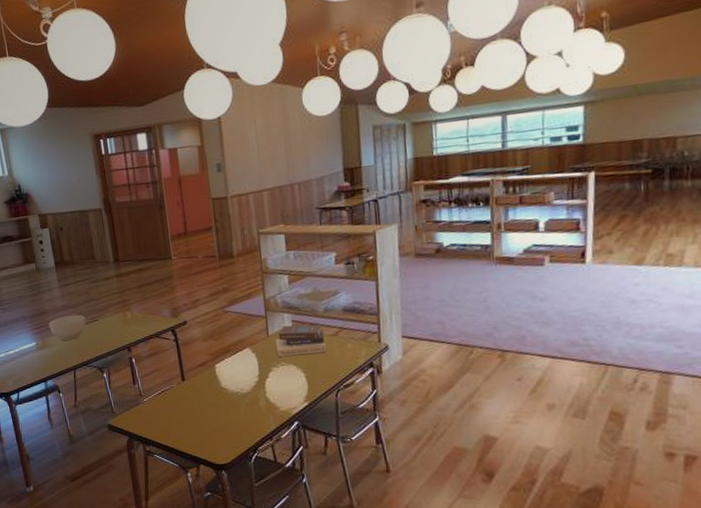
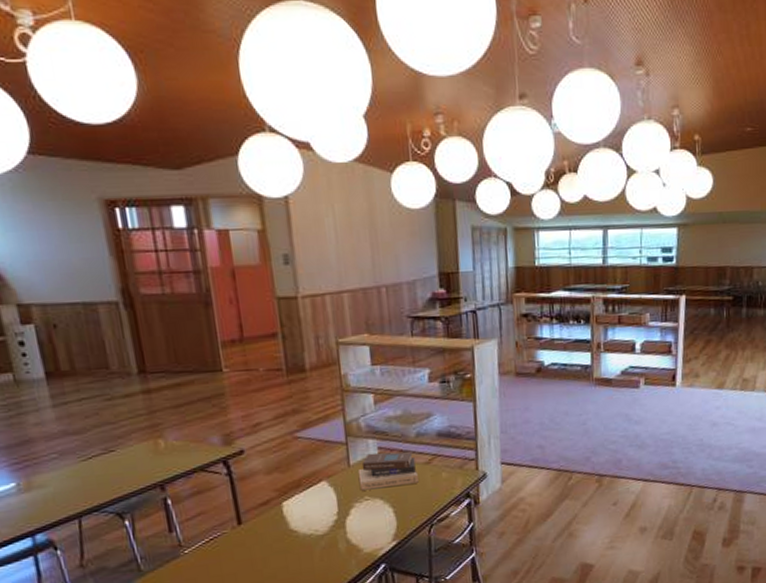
bowl: present [48,314,86,341] -> none [36,443,97,480]

